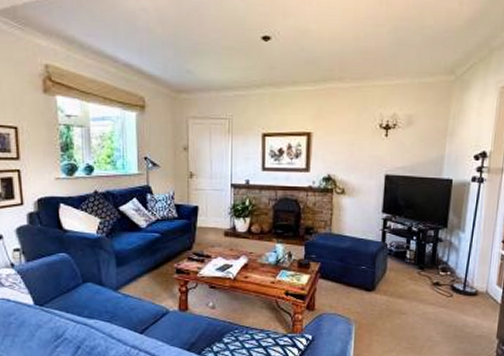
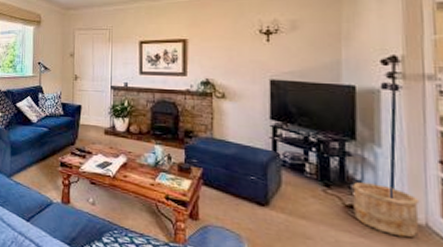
wooden bucket: none [438,263,485,303] -> present [351,182,420,238]

